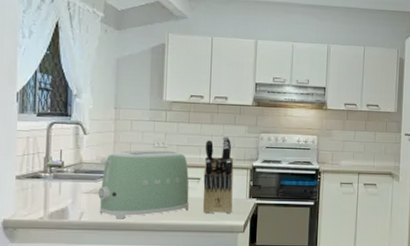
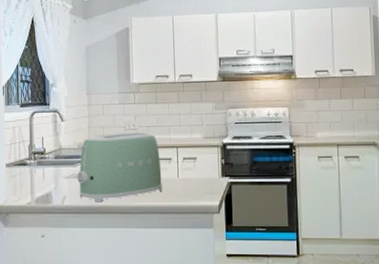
knife block: present [203,136,234,214] -> none [173,114,205,195]

